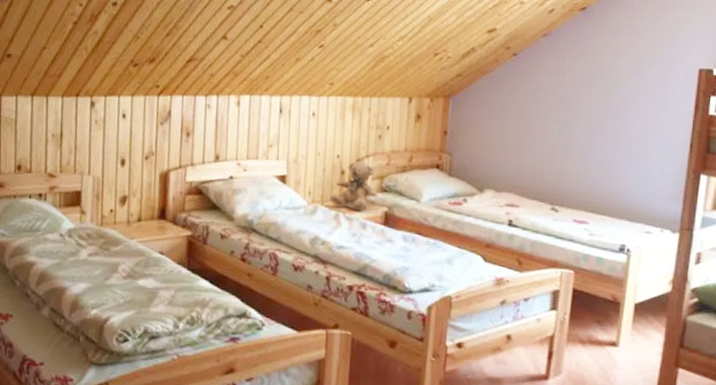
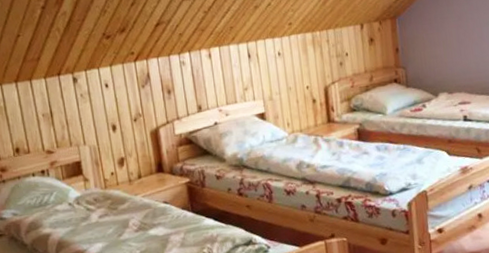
teddy bear: present [329,161,378,211] -> none [306,88,348,133]

